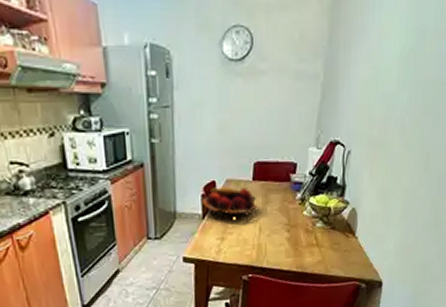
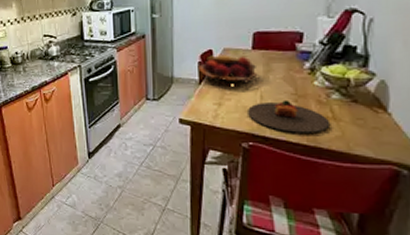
plate: none [248,230,315,262] -> present [248,100,331,133]

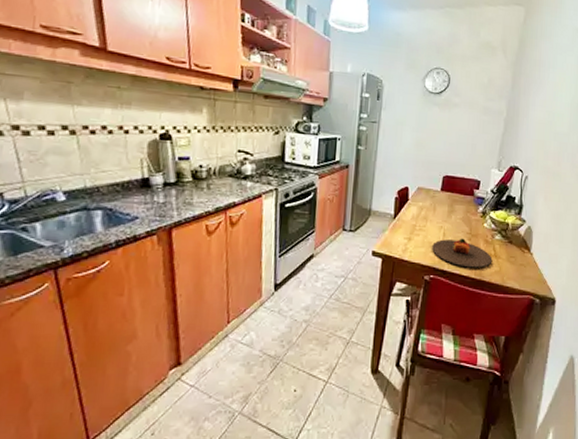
fruit basket: present [198,55,258,87] -> none [394,192,443,223]

